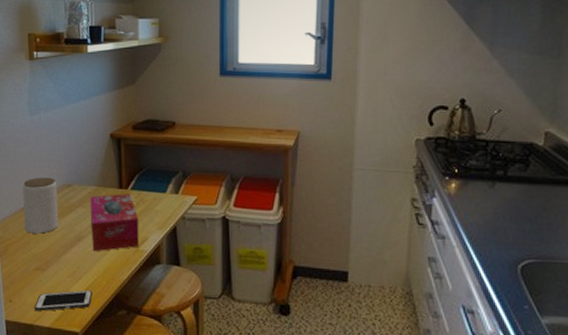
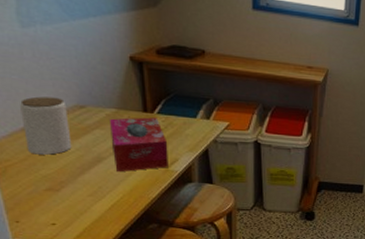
cell phone: present [34,289,92,312] -> none [49,207,118,230]

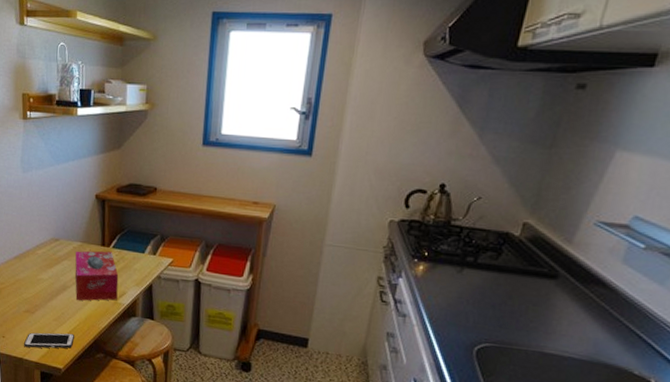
jar: present [20,96,72,155] -> none [15,230,47,281]
cell phone: none [49,207,118,230] -> present [24,332,74,349]

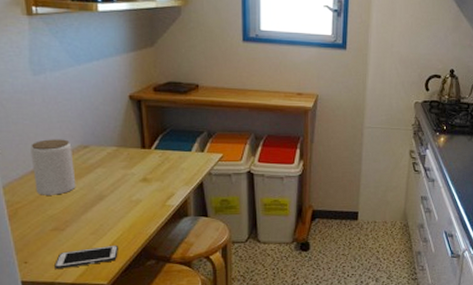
jar: none [15,230,47,281] -> present [31,139,76,195]
tissue box: present [75,250,119,301] -> none [111,153,165,210]

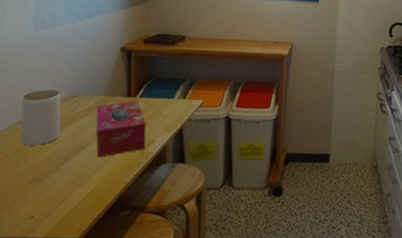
cell phone: present [54,244,118,270] -> none [27,195,94,224]
tissue box: none [111,153,165,210] -> present [96,101,147,158]

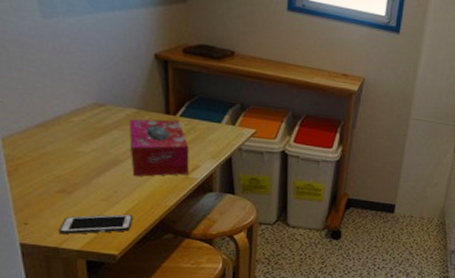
jar: present [20,90,62,146] -> none [37,91,88,155]
cell phone: none [27,195,94,224] -> present [59,214,133,235]

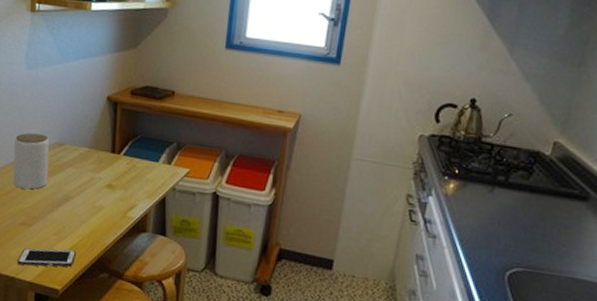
jar: none [37,91,88,155] -> present [13,133,50,190]
tissue box: present [129,119,190,177] -> none [79,157,129,214]

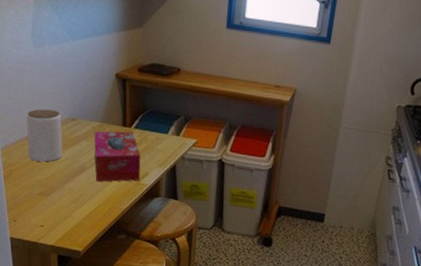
cell phone: present [17,248,76,267] -> none [39,215,94,232]
tissue box: none [79,157,129,214] -> present [94,131,141,182]

